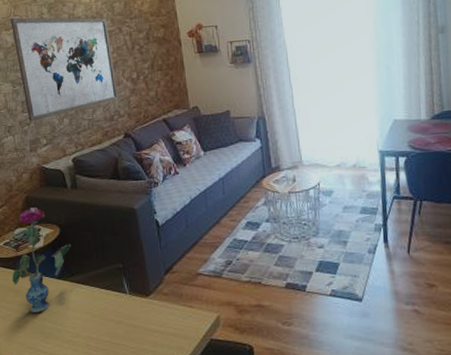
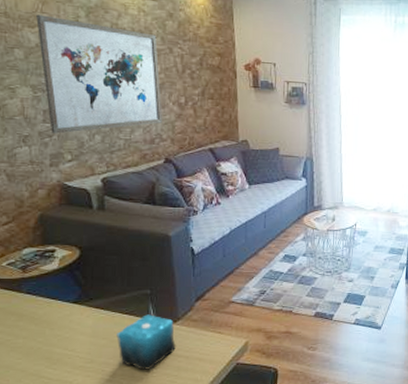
vase: present [12,207,71,313] -> none [15,226,92,339]
candle: none [97,289,151,345] -> present [116,314,176,370]

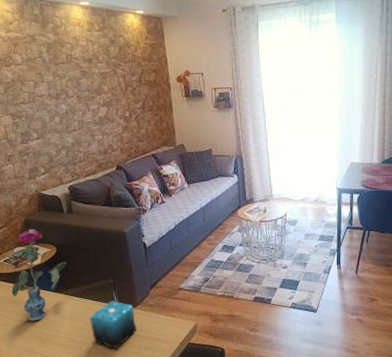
vase: none [15,226,92,339] -> present [11,229,67,322]
wall art: present [36,14,162,134] -> none [11,55,112,152]

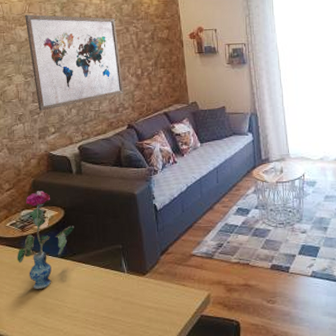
wall art: none [11,55,112,152] -> present [25,14,124,111]
candle: present [89,301,137,348] -> none [96,268,146,320]

